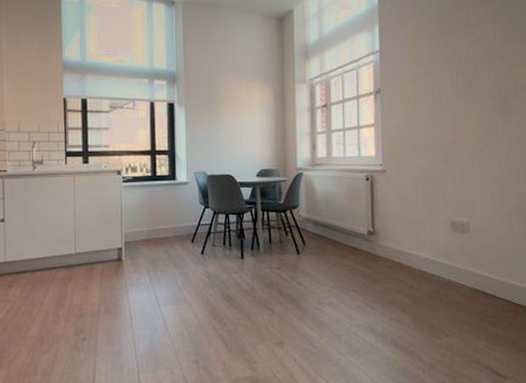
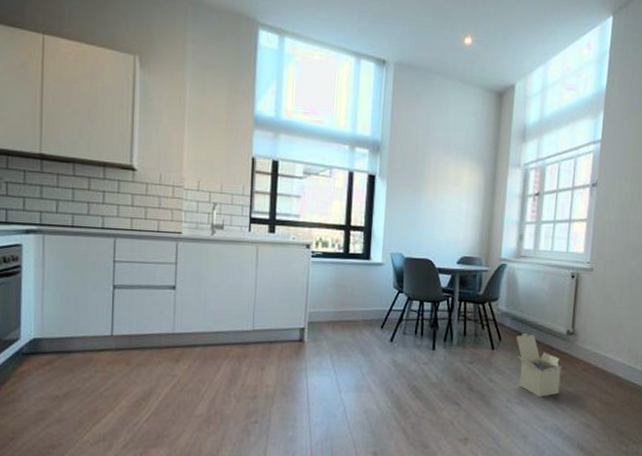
cardboard box: none [319,235,367,297] -> present [515,332,562,398]

